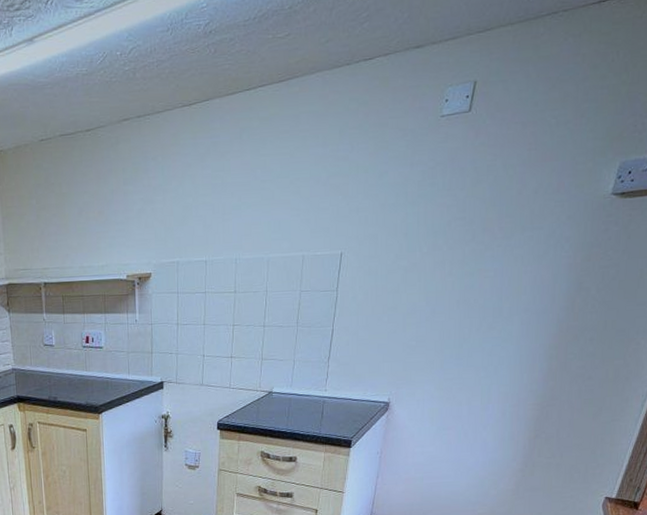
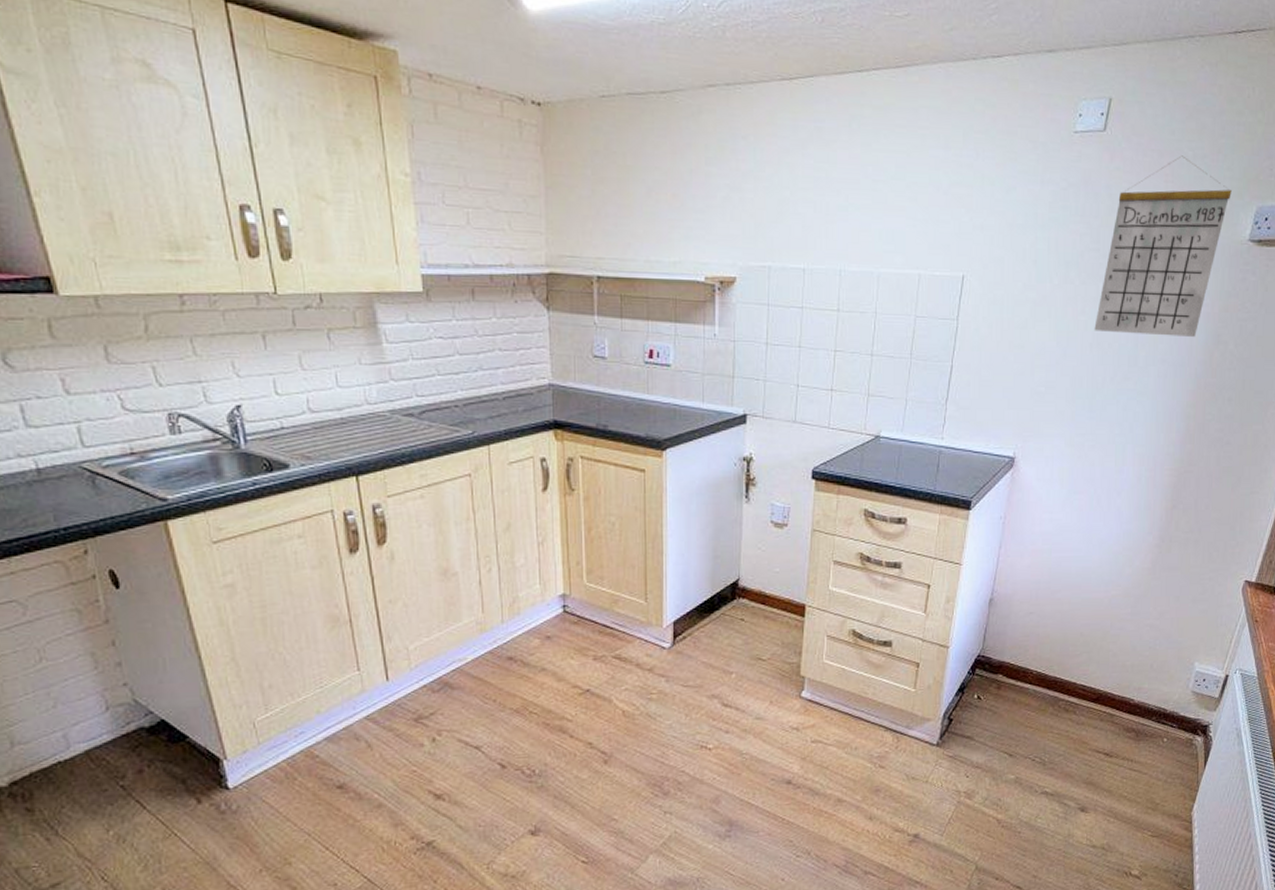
calendar: none [461,124,595,290] -> present [1094,155,1232,337]

